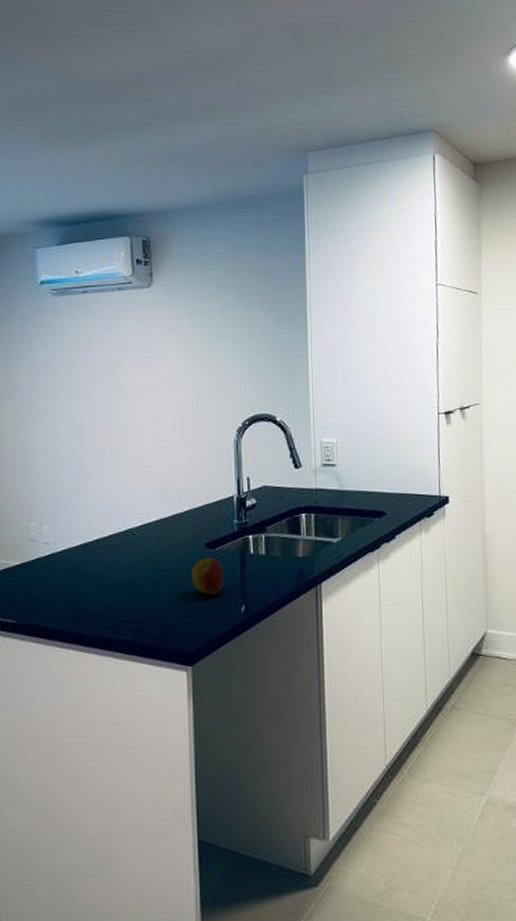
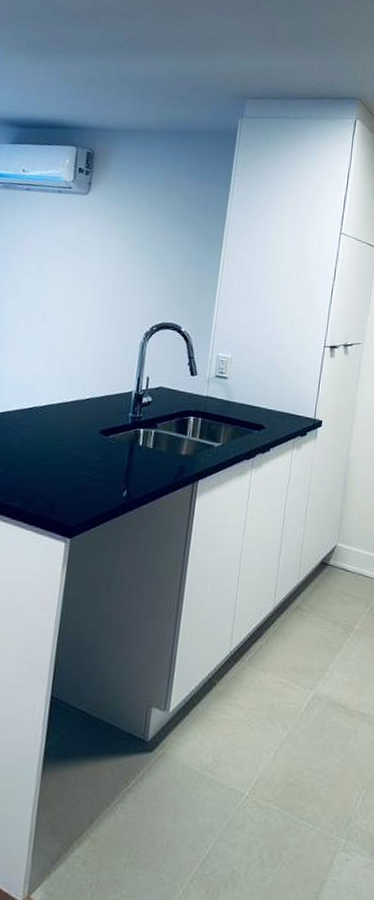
apple: present [191,557,225,595] -> none [82,443,114,477]

